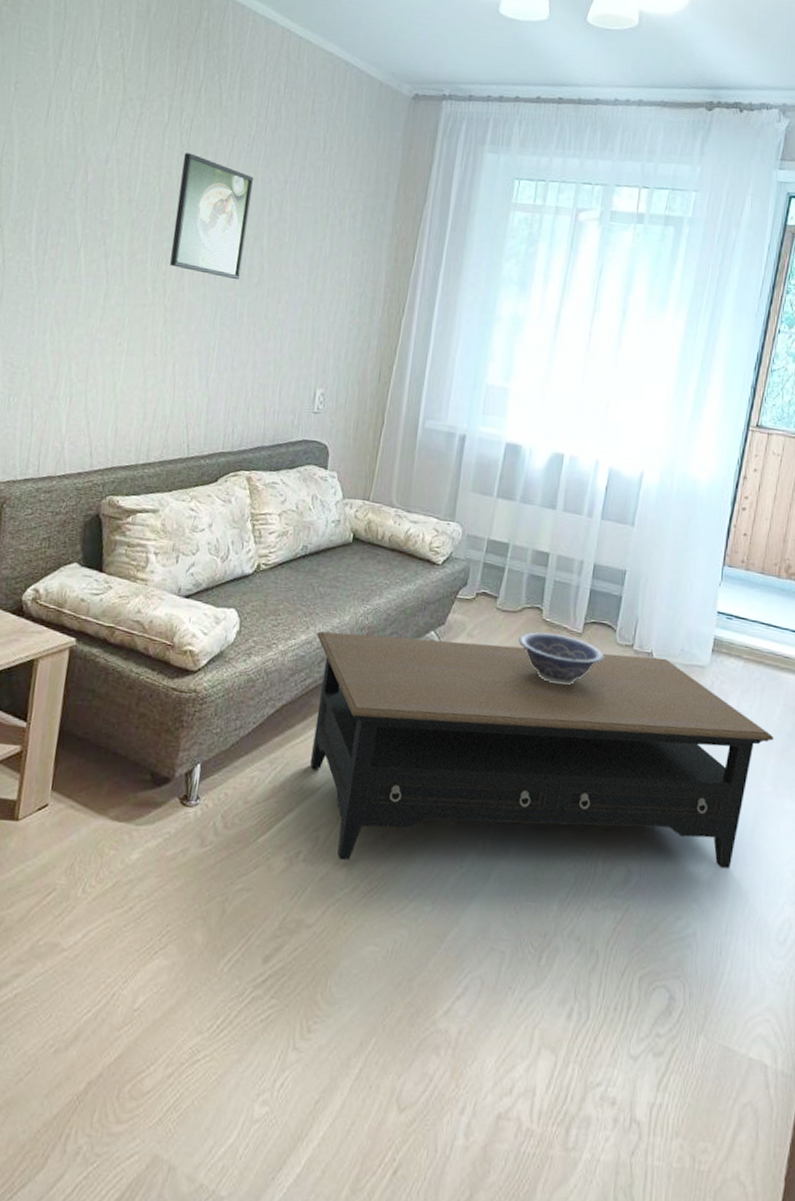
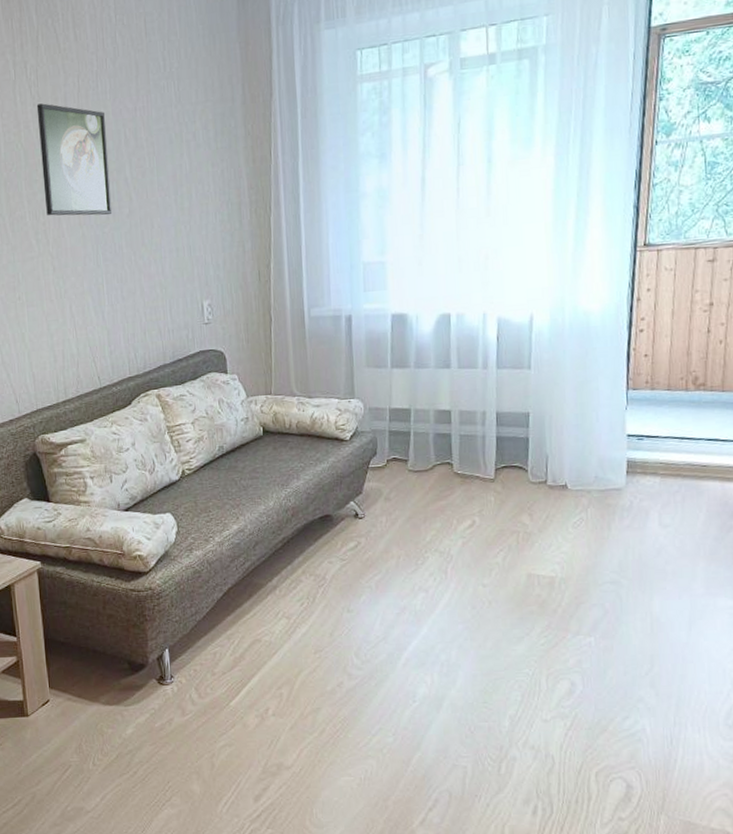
coffee table: present [309,631,774,869] -> none [247,488,700,711]
decorative bowl: present [518,632,605,686] -> none [434,483,520,530]

